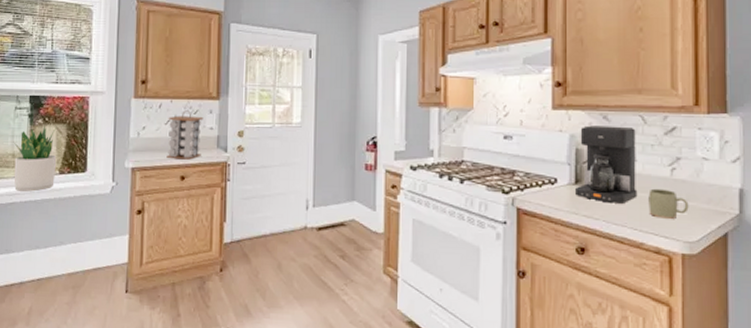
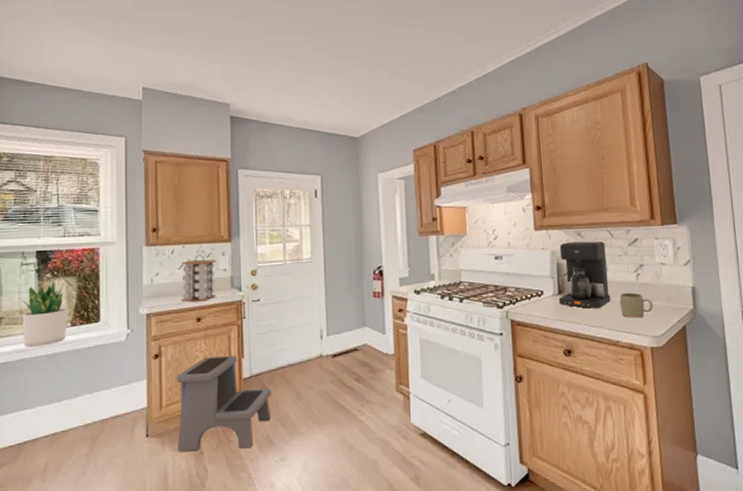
step stool: none [156,218,252,316] -> present [176,356,272,452]

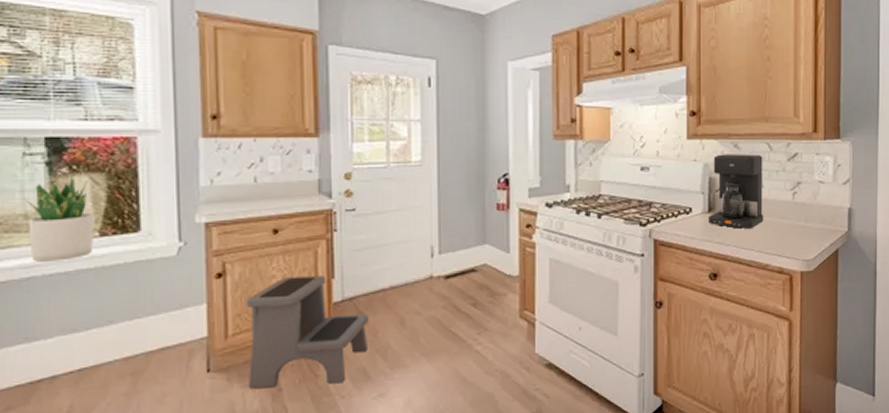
spice rack: present [181,254,217,303] -> none [251,150,299,211]
mug: present [620,292,653,318] -> none [773,212,807,240]

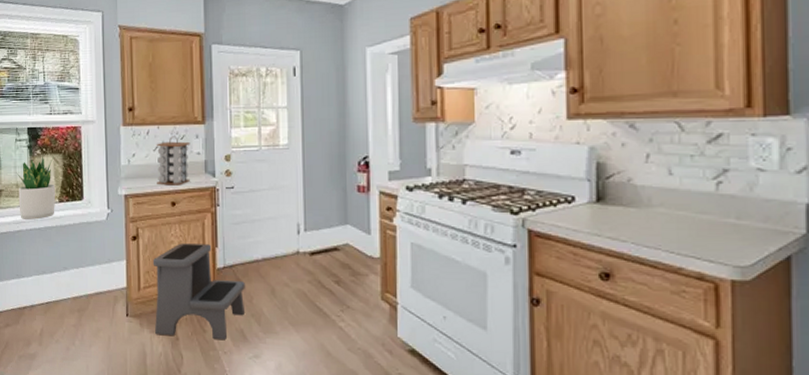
spice rack: none [251,150,299,211] -> present [156,136,190,187]
coffee maker: present [707,154,764,230] -> none [595,135,674,225]

